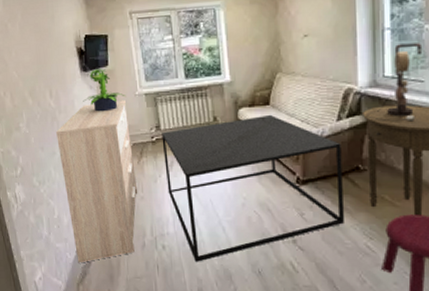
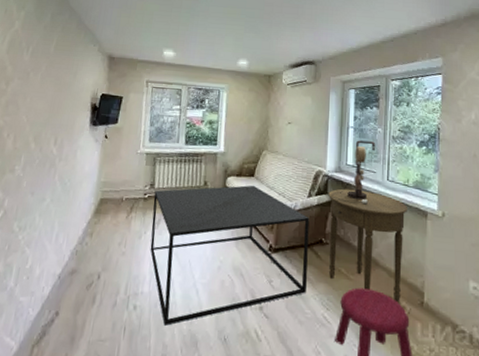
sideboard: present [56,100,138,263] -> none [39,156,127,321]
potted plant: present [83,69,125,112] -> none [85,125,127,165]

